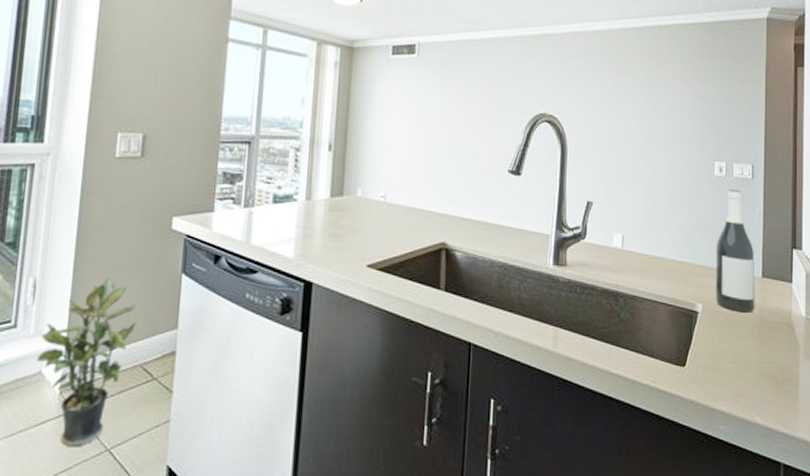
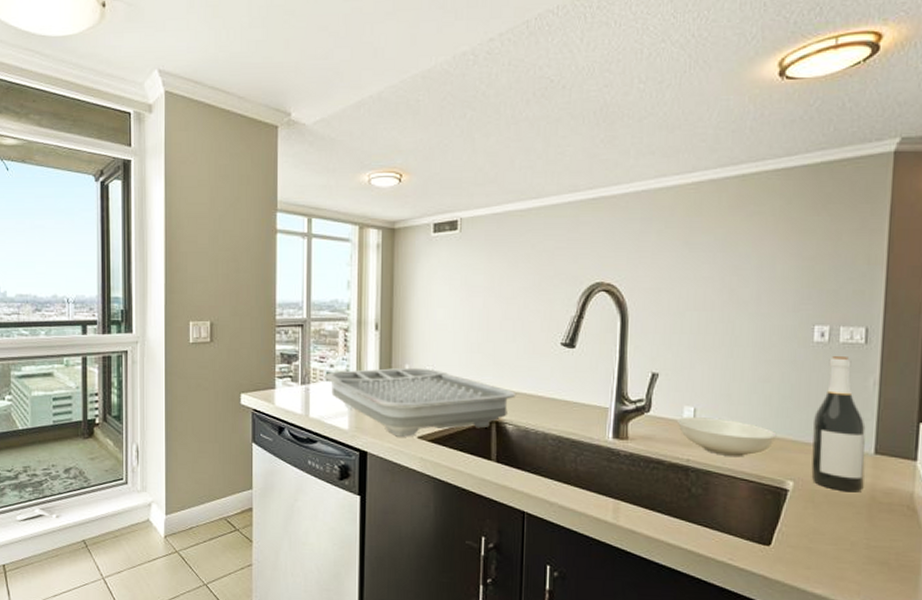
potted plant: present [37,278,137,447] -> none [145,445,219,581]
dish rack: none [270,191,466,266] -> present [324,367,517,437]
bowl: none [608,244,688,282] -> present [676,417,777,457]

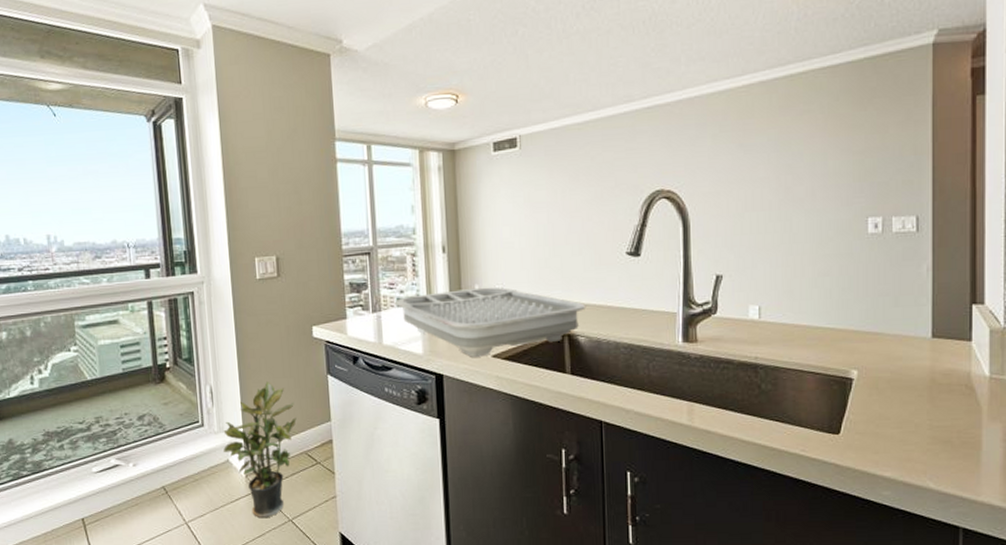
potted plant: none [145,445,219,581] -> present [223,382,297,519]
bowl: present [676,417,777,457] -> none [743,314,839,352]
wine bottle: present [811,356,866,493] -> none [872,246,924,376]

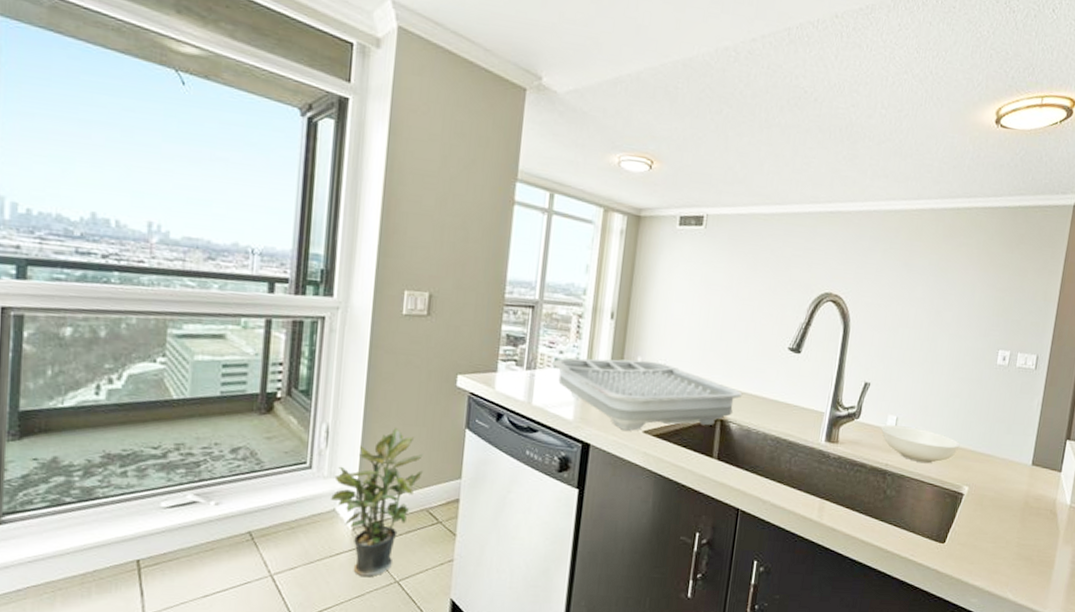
bowl: none [743,314,839,352] -> present [881,425,960,464]

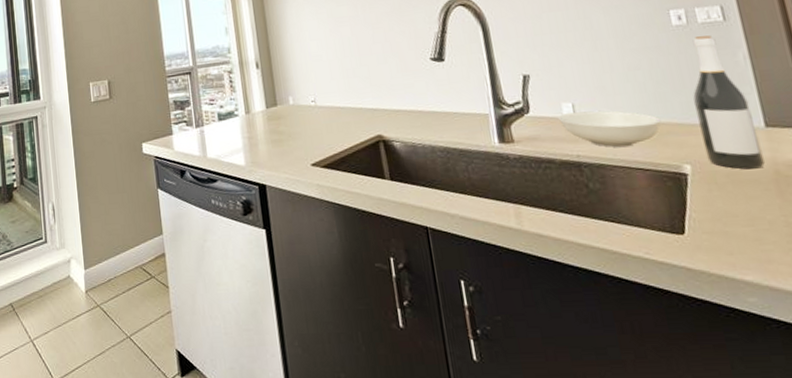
potted plant: present [331,428,423,578] -> none [65,198,131,335]
dish rack: present [551,358,743,431] -> none [215,98,398,167]
wine bottle: none [982,378,1028,498] -> present [692,35,765,169]

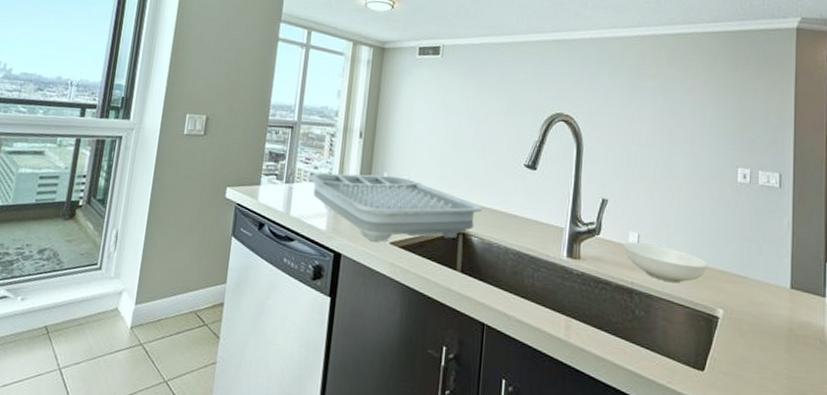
dish rack: none [215,98,398,167] -> present [307,173,483,242]
wine bottle: present [692,35,765,169] -> none [738,197,783,324]

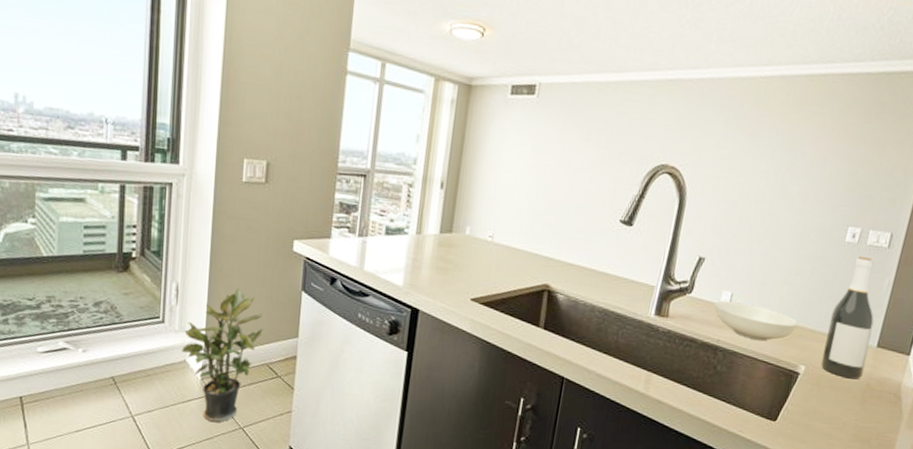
potted plant: none [115,234,194,376] -> present [182,288,263,423]
dish rack: present [307,173,483,242] -> none [382,226,571,298]
wine bottle: none [738,197,783,324] -> present [820,257,875,380]

